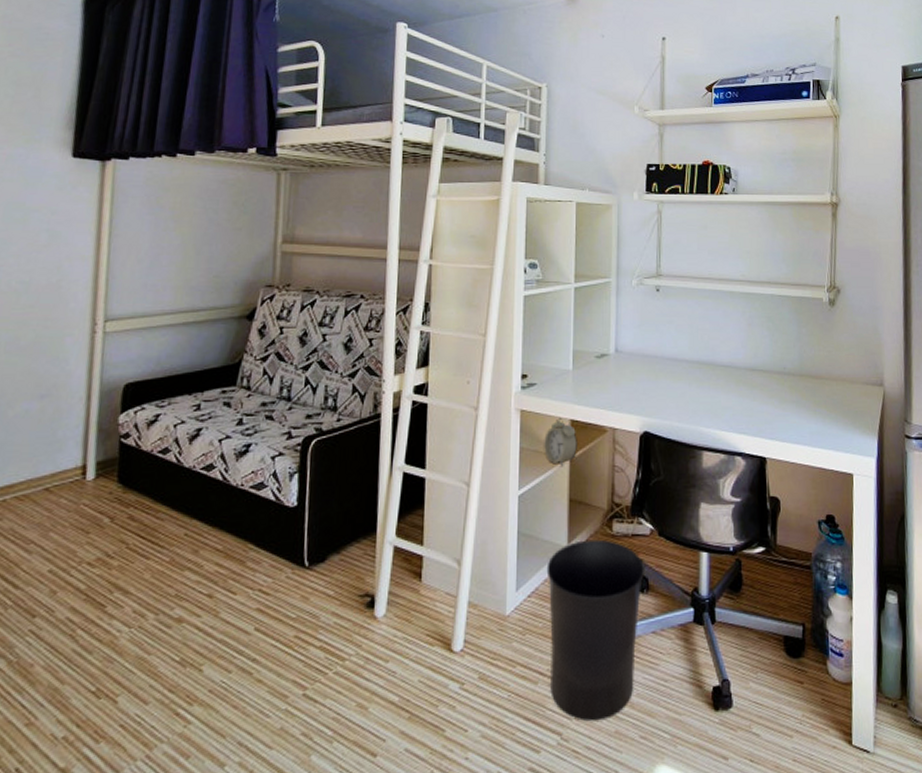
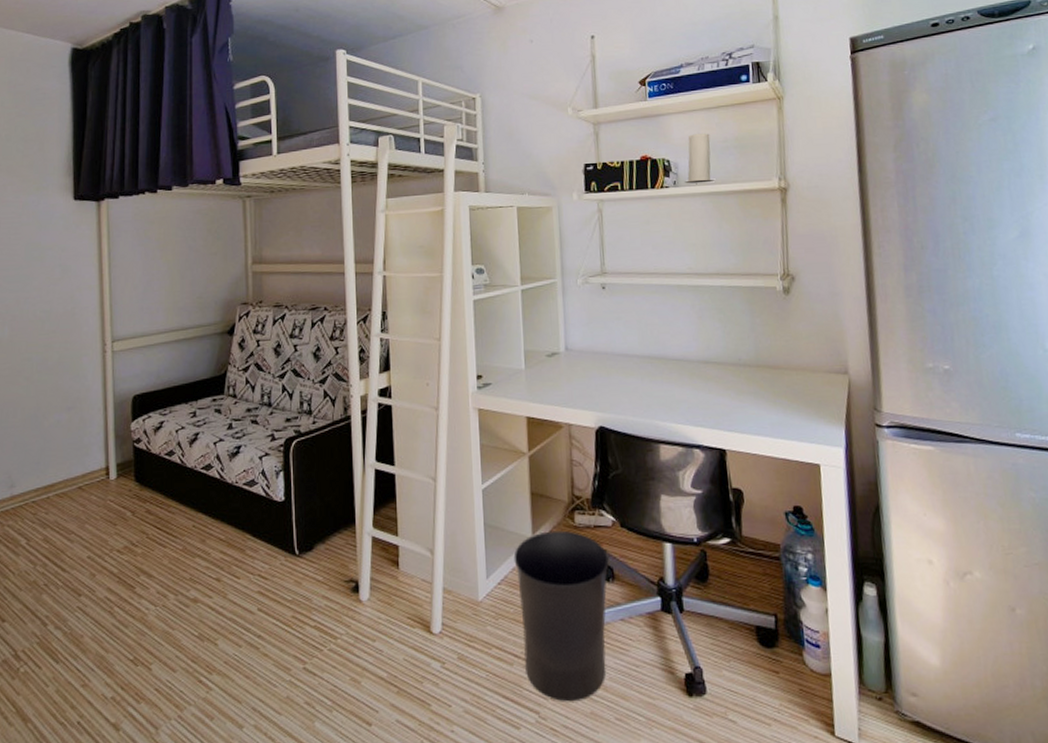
alarm clock: present [544,418,577,467] -> none [502,415,535,462]
candle: none [744,144,771,192] -> present [685,133,714,184]

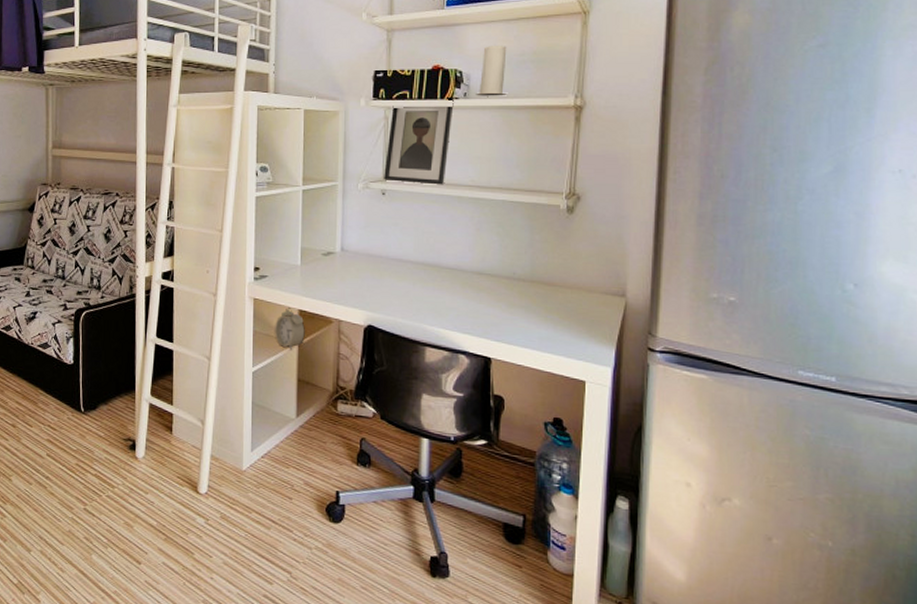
alarm clock: none [502,415,535,462] -> present [275,307,305,351]
waste bin: present [513,530,609,701] -> none [277,415,367,567]
picture frame: none [602,185,665,275] -> present [384,96,454,185]

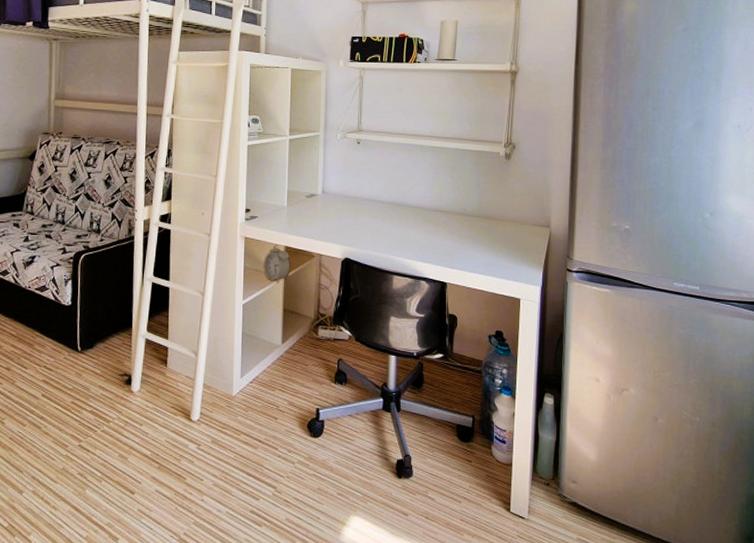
picture frame: present [384,96,454,185] -> none [359,60,417,136]

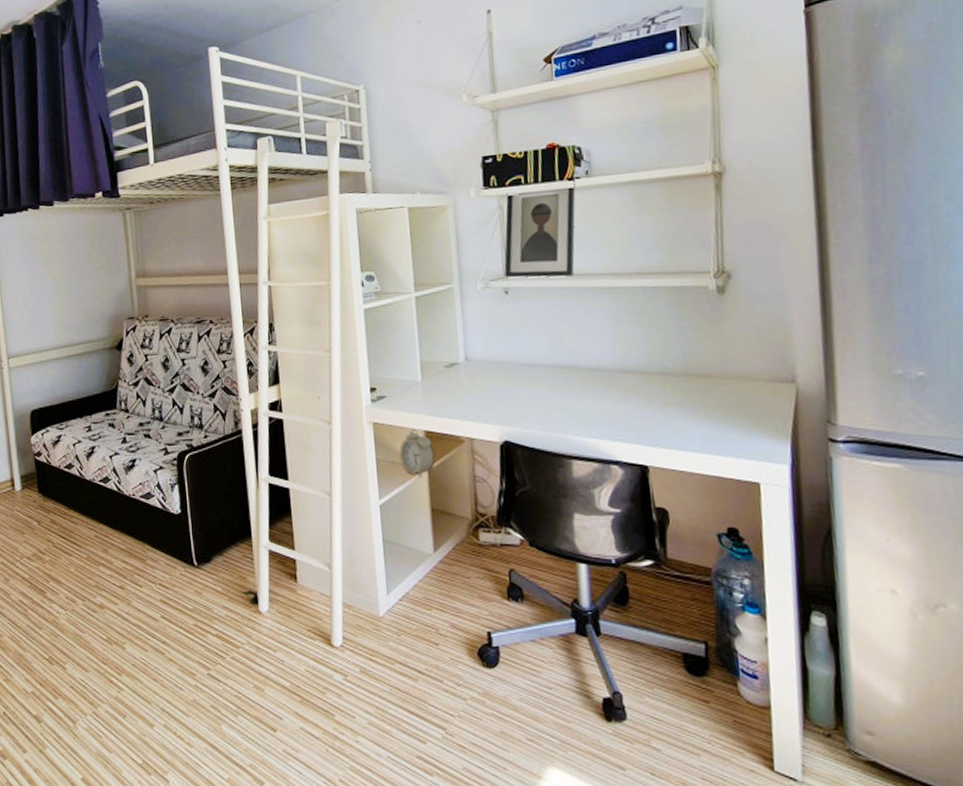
picture frame: none [359,60,417,136] -> present [504,176,576,278]
candle: present [434,19,458,62] -> none [599,114,634,173]

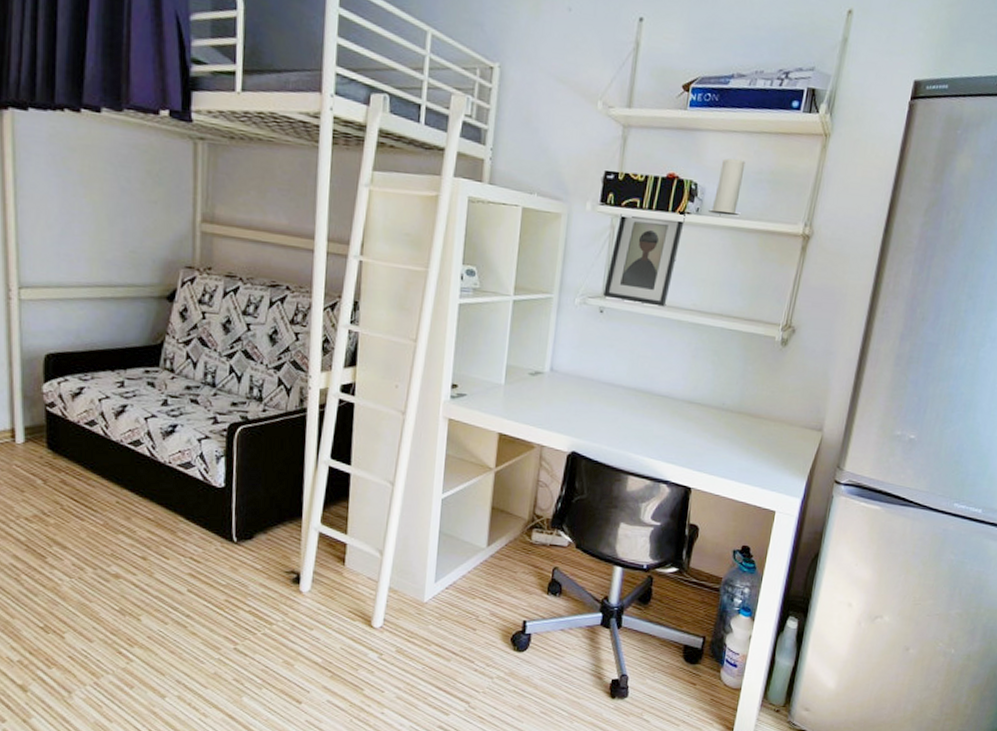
alarm clock: present [399,429,435,478] -> none [470,430,504,477]
candle: none [599,114,634,173] -> present [708,158,746,216]

